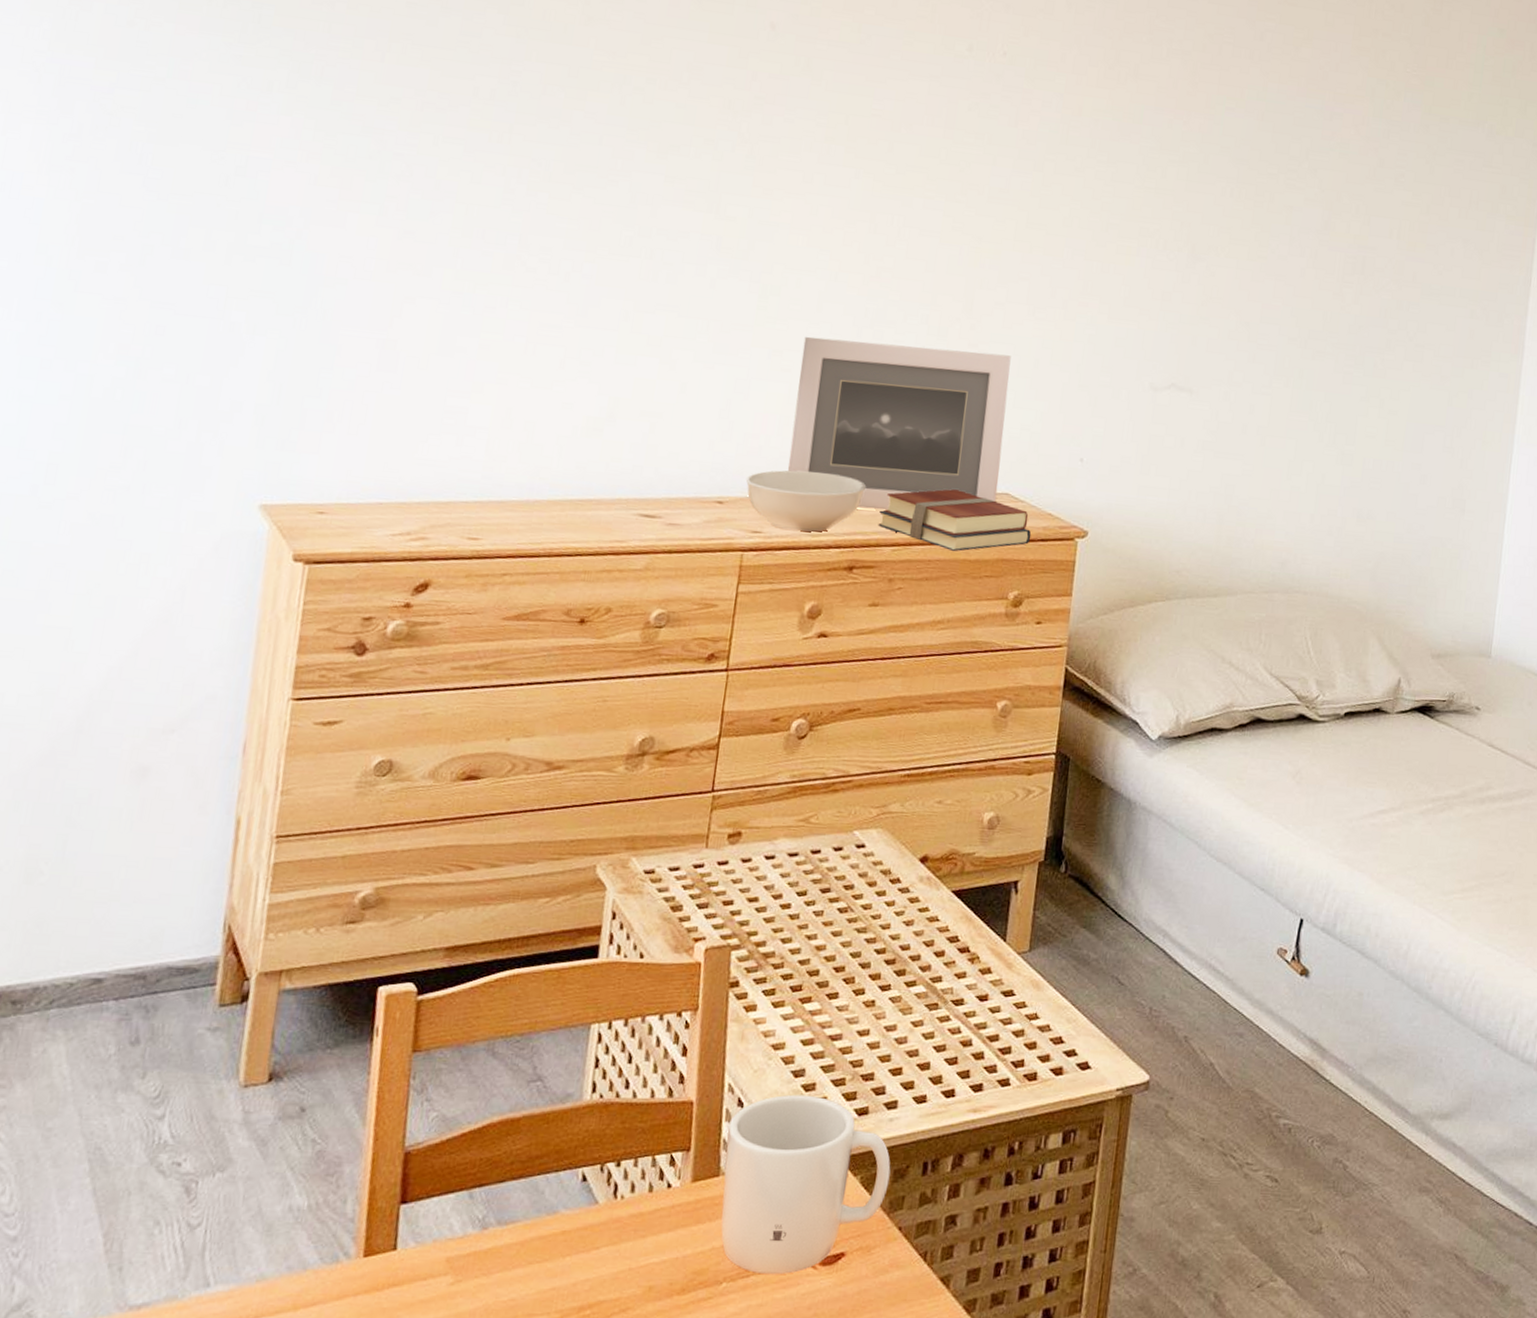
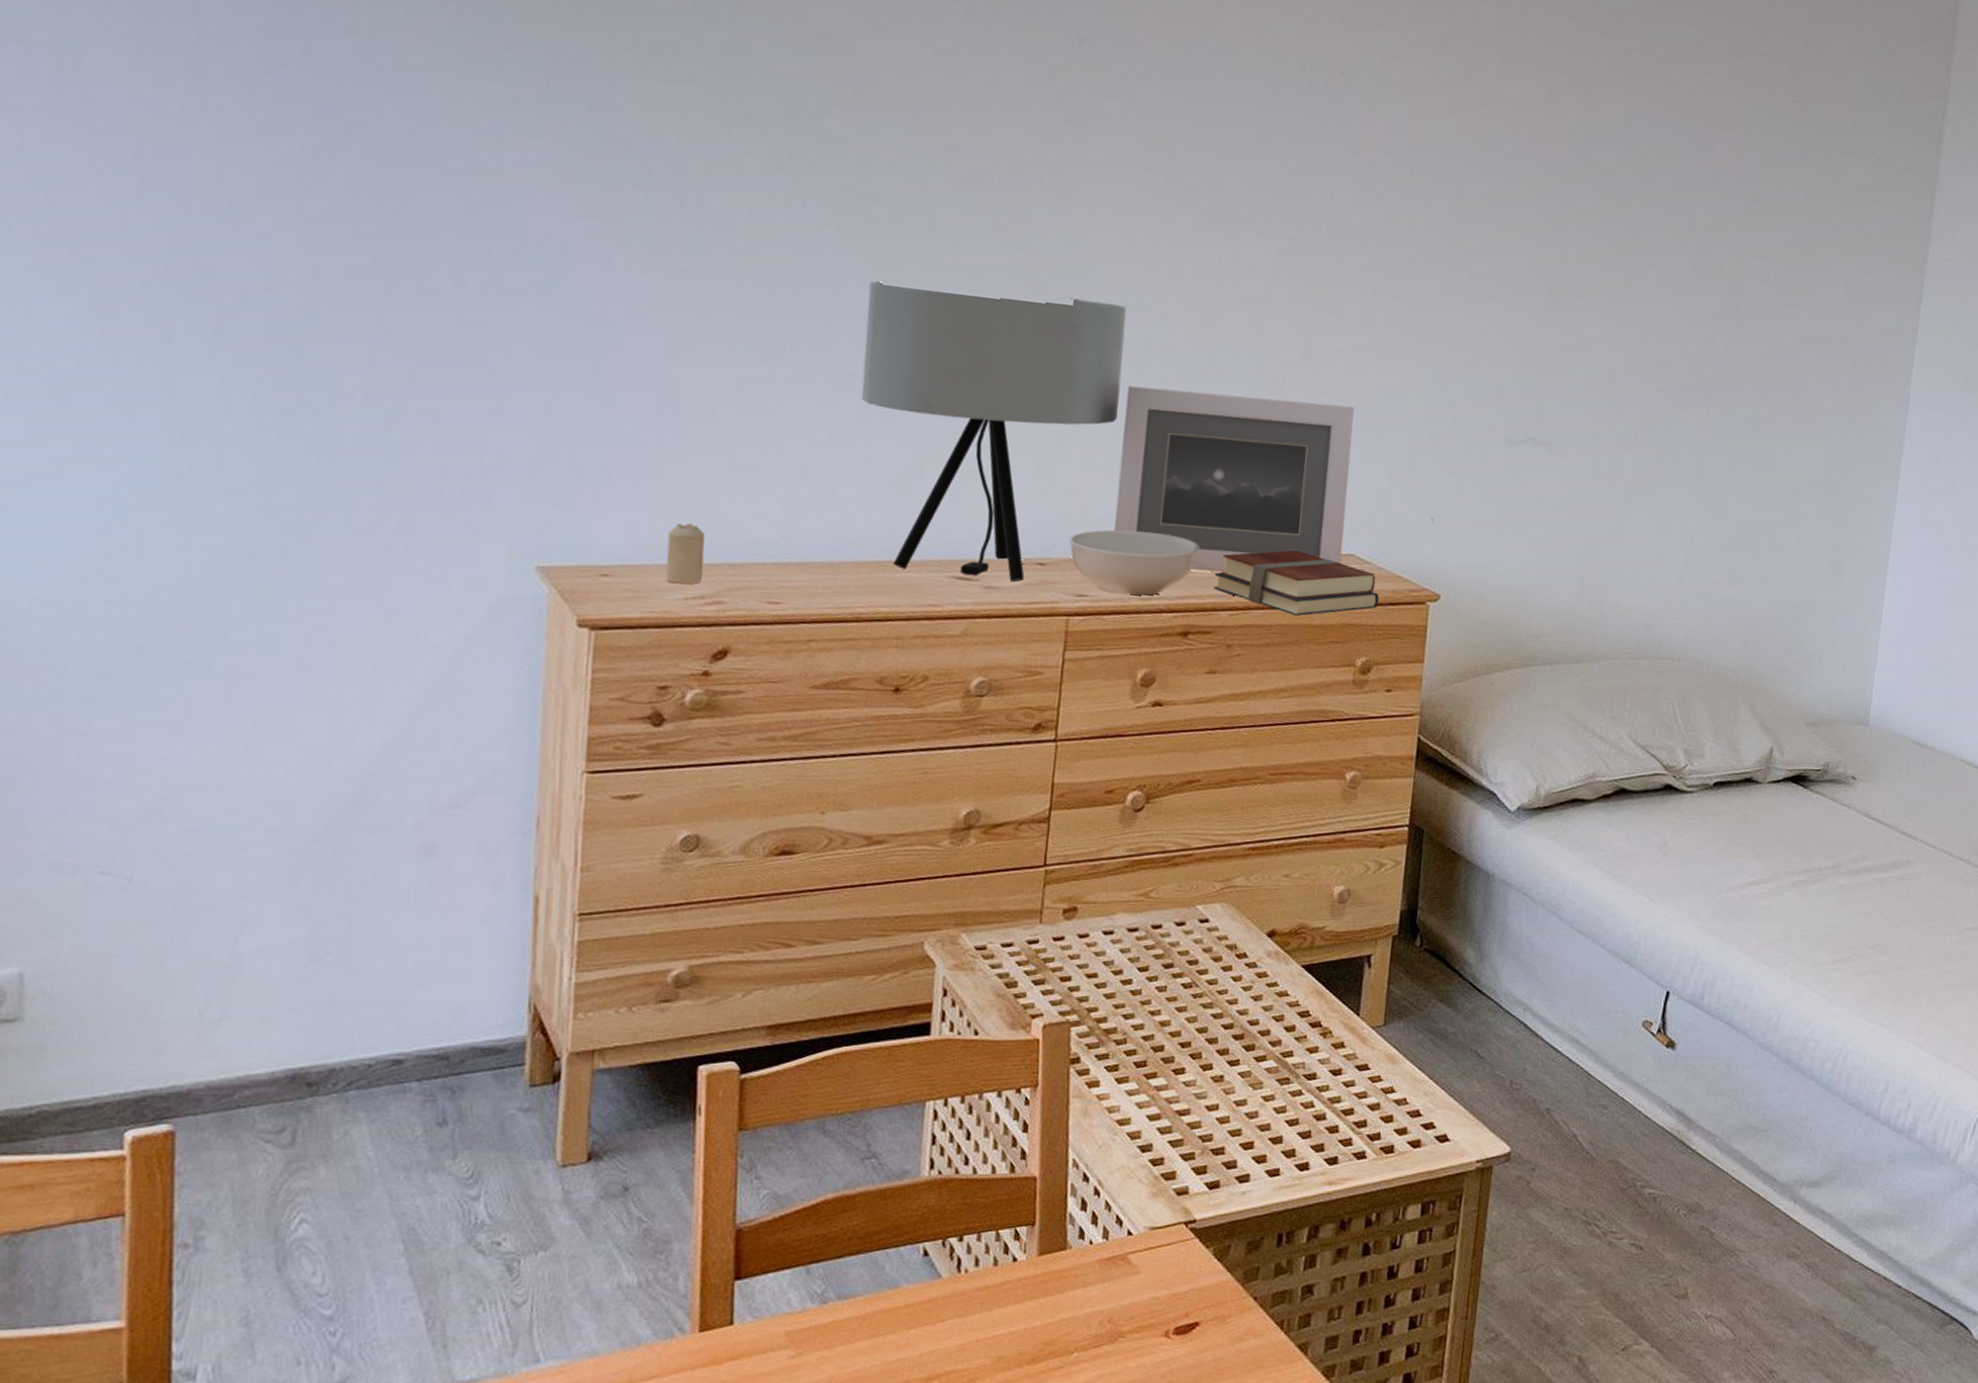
candle: none [376,464,414,522] -> present [666,523,705,585]
table lamp: none [563,242,806,520] -> present [862,281,1127,583]
mug: present [720,1094,891,1275] -> none [1069,1169,1245,1345]

